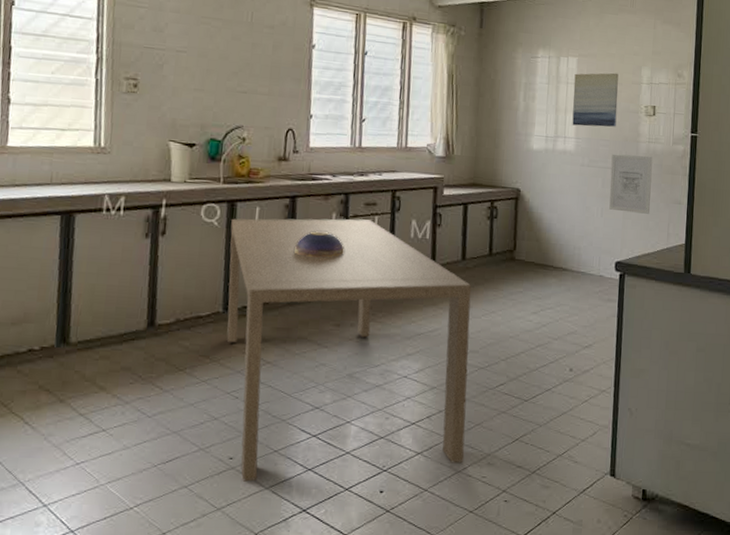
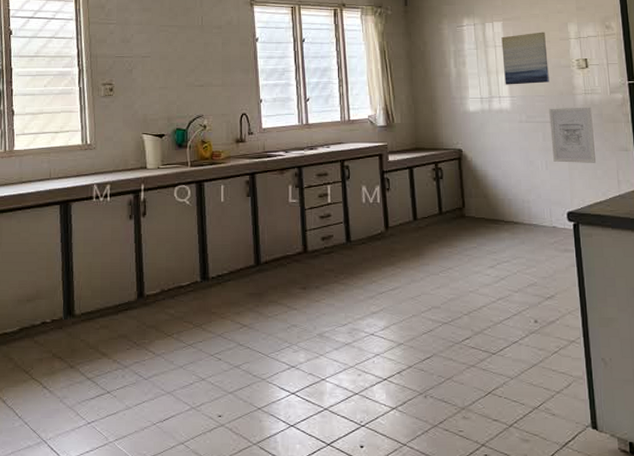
dining table: present [227,218,472,482] -> none [201,189,439,438]
decorative bowl: present [295,231,345,258] -> none [258,203,303,227]

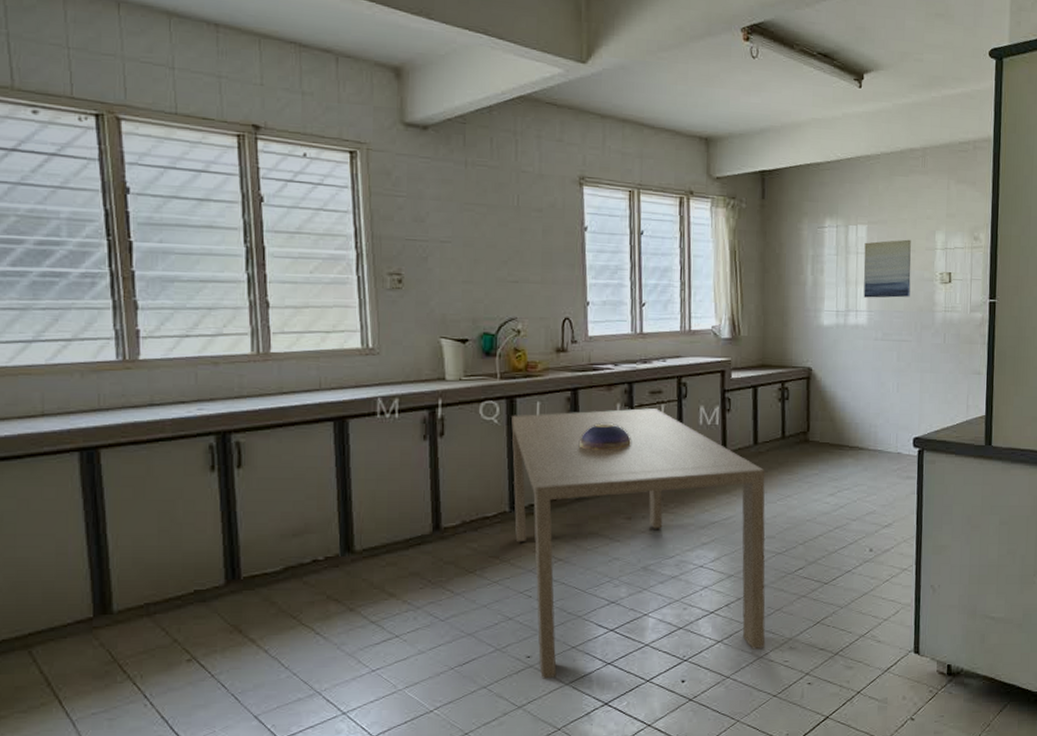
dining table: none [201,189,439,438] -> present [511,408,766,679]
decorative bowl: none [258,203,303,227] -> present [580,423,631,450]
wall art: present [549,107,597,163] -> none [905,325,950,387]

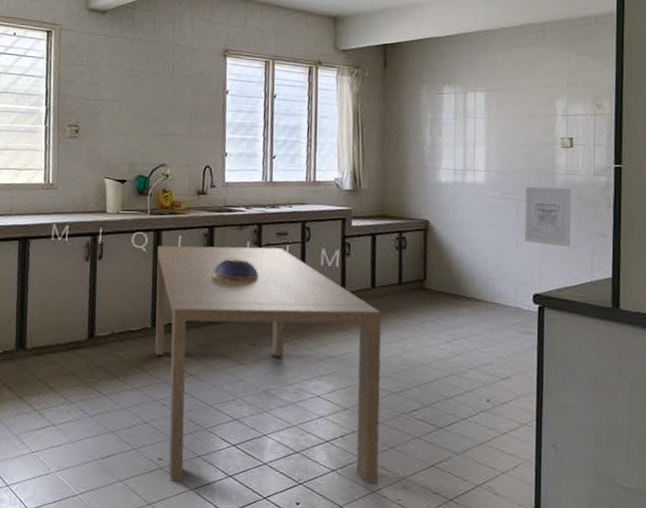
wall art: present [863,239,912,298] -> none [481,106,531,160]
wall art: none [905,325,950,387] -> present [524,186,572,247]

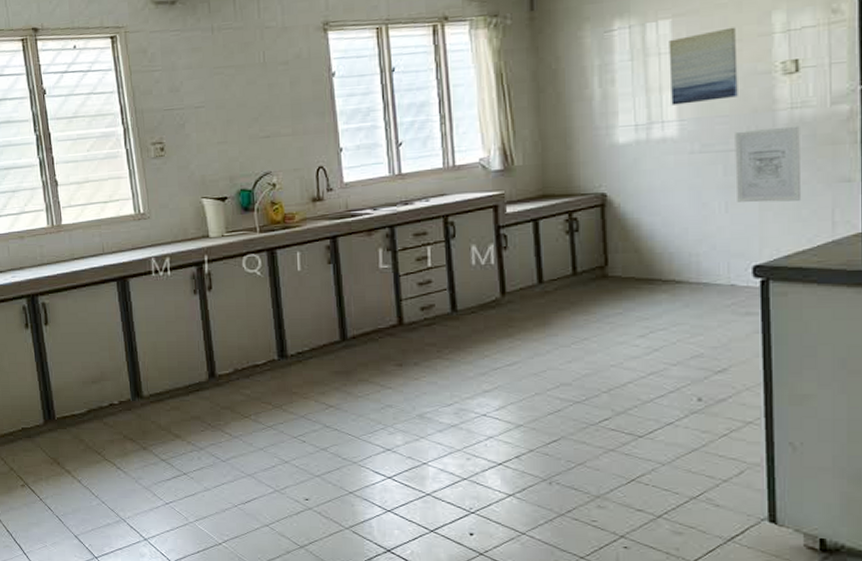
dining table: present [155,245,382,484] -> none [273,251,567,522]
decorative bowl: present [213,258,259,283] -> none [343,269,397,297]
wall art: none [481,106,531,160] -> present [669,27,738,105]

